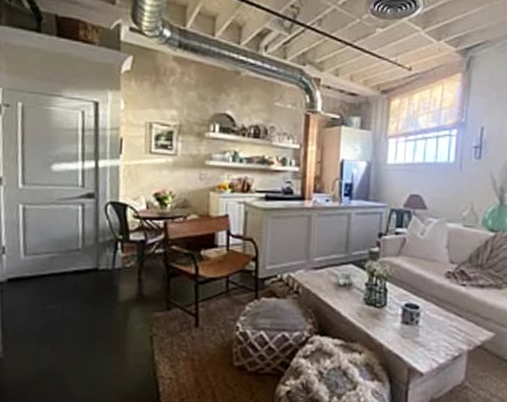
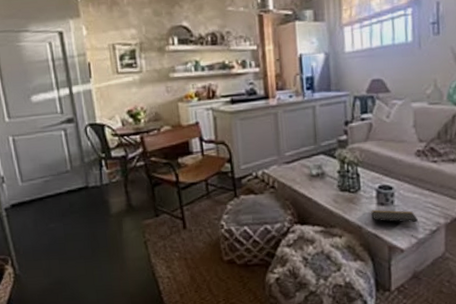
notepad: none [394,328,442,350] -> present [371,209,419,226]

